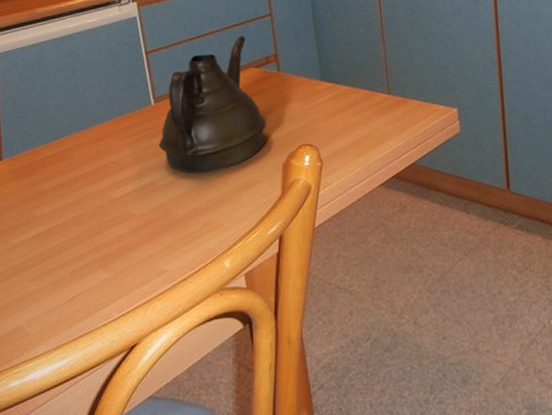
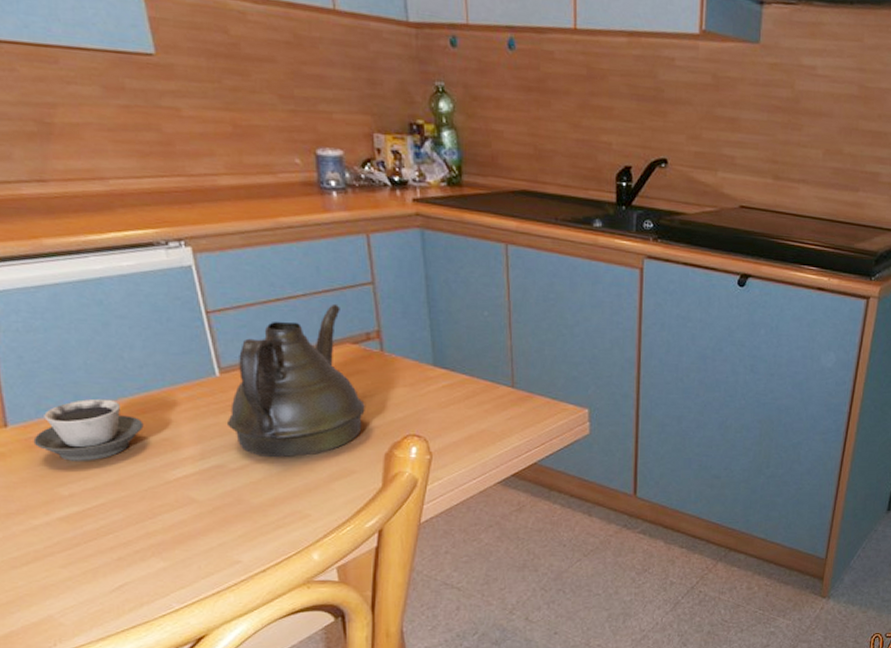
cup: none [19,131,97,186] -> present [33,398,144,461]

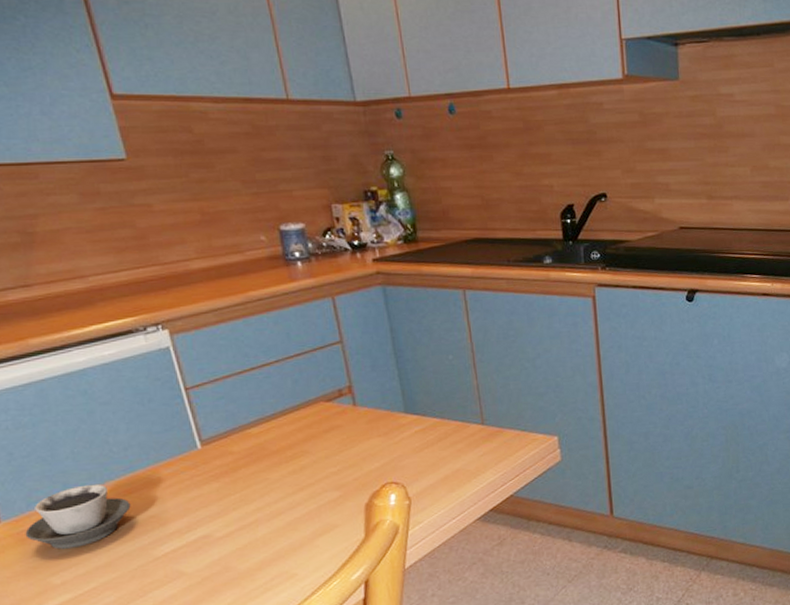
teapot: present [226,303,365,458] -> none [210,365,343,522]

